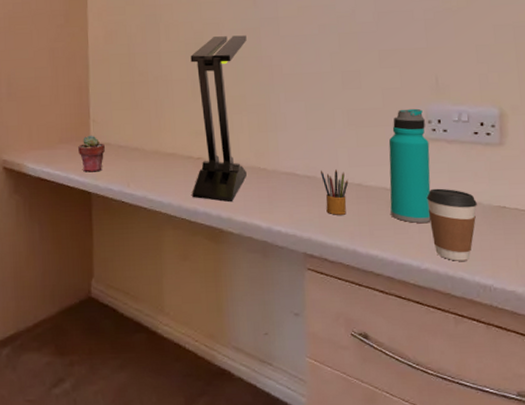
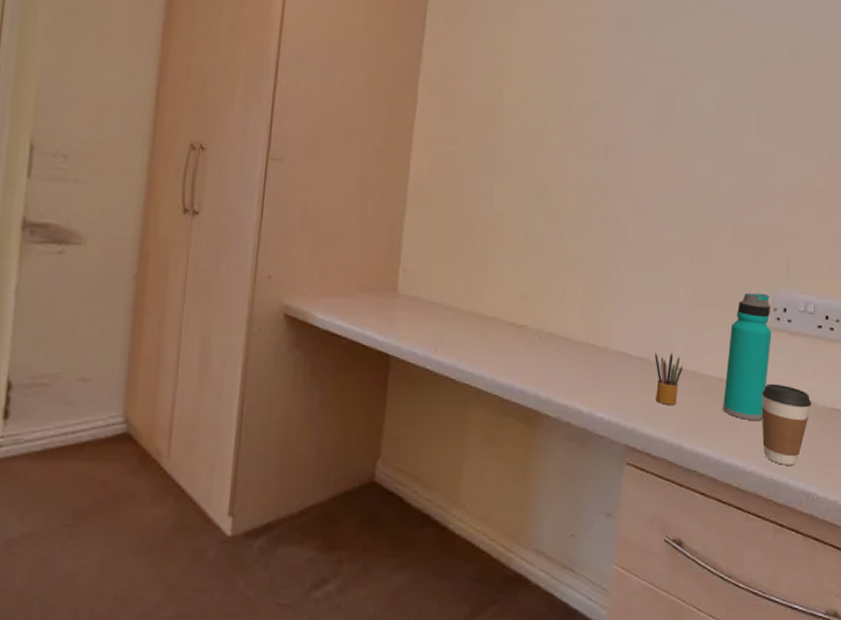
potted succulent: present [78,135,105,172] -> none [381,285,413,331]
desk lamp: present [190,35,247,203] -> none [509,186,593,381]

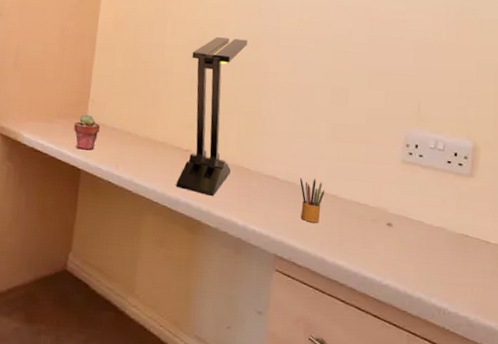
potted succulent: none [381,285,413,331] -> present [74,114,100,150]
desk lamp: none [509,186,593,381] -> present [176,37,248,197]
water bottle: present [723,292,772,420] -> none [361,130,405,241]
coffee cup: present [761,383,811,465] -> none [395,209,442,282]

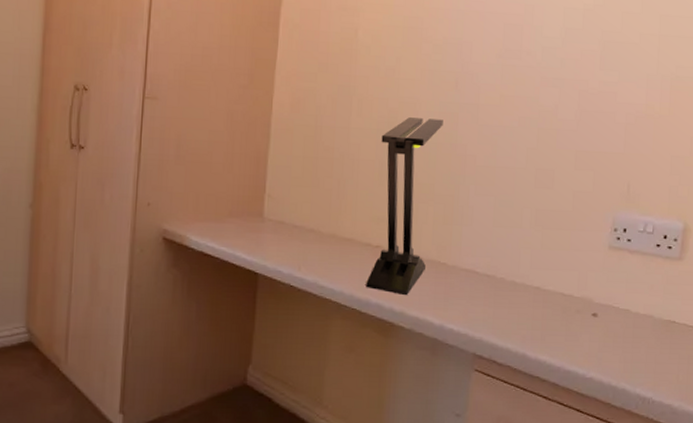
potted succulent: present [74,114,100,150] -> none [249,211,278,252]
pencil box: present [300,177,325,223] -> none [501,270,528,318]

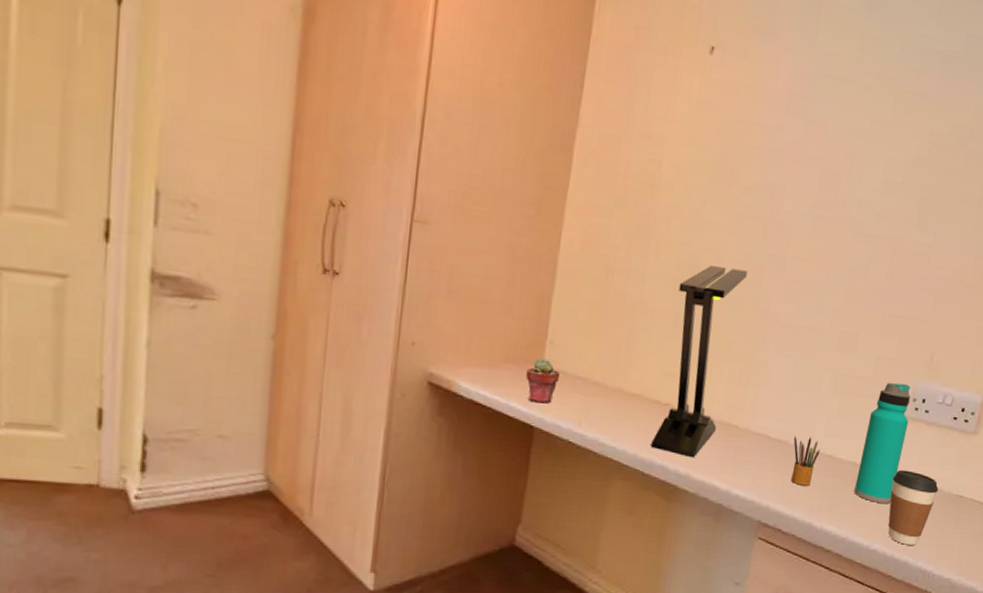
potted succulent: none [249,211,278,252] -> present [526,358,560,404]
pencil box: none [501,270,528,318] -> present [791,436,821,486]
water bottle: none [565,214,612,331] -> present [854,382,911,503]
coffee cup: none [601,298,649,372] -> present [887,469,939,545]

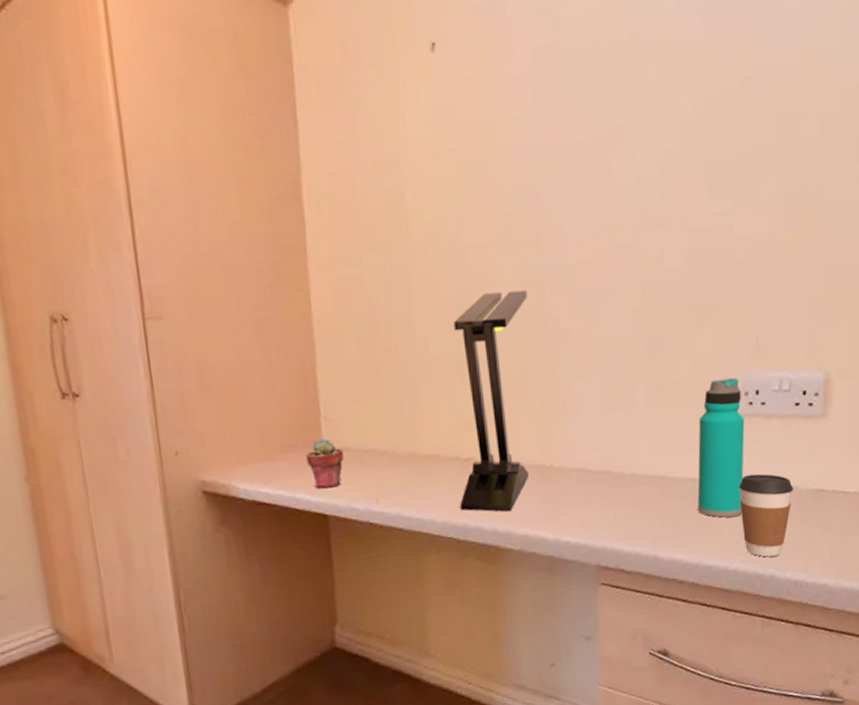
pencil box: present [791,436,821,486] -> none [618,460,651,517]

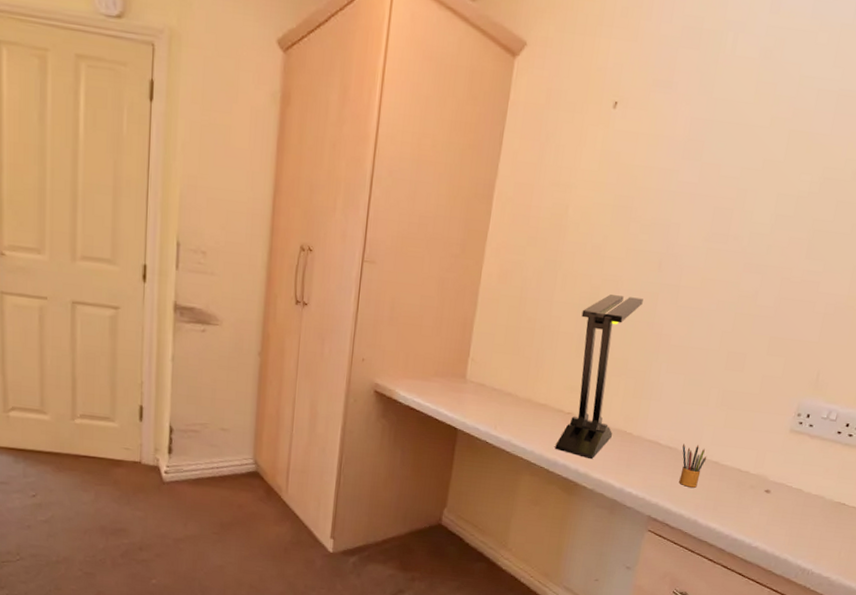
potted succulent: present [306,438,343,489] -> none [452,373,479,410]
pencil box: none [618,460,651,517] -> present [679,443,707,488]
water bottle: present [697,377,745,518] -> none [738,398,796,507]
coffee cup: present [739,473,793,558] -> none [769,477,820,545]

